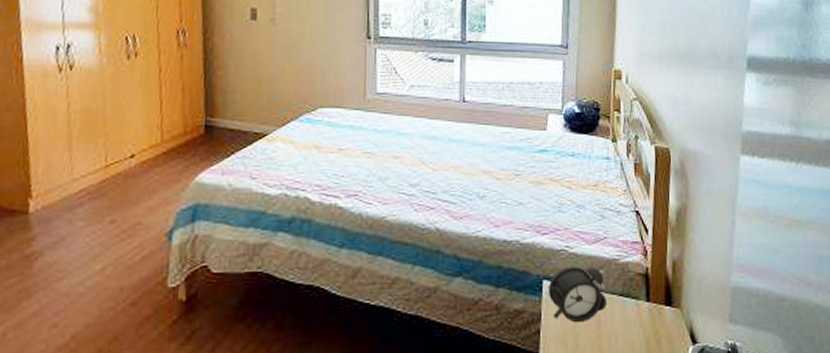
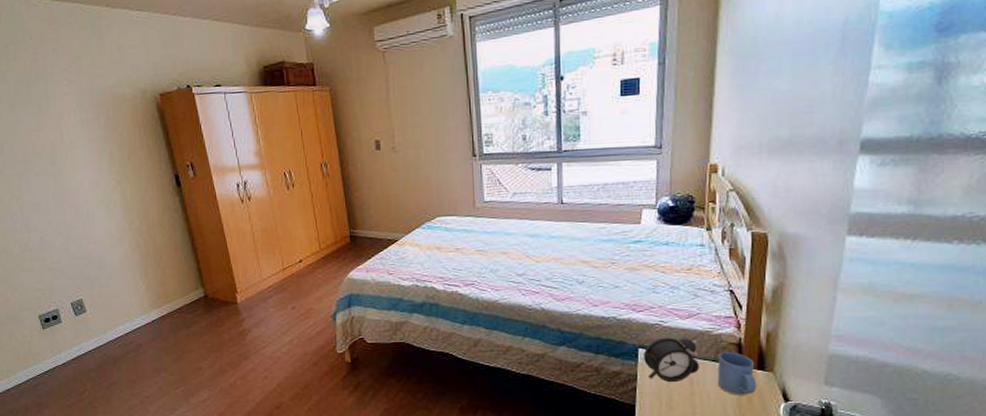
mug: none [625,284,665,338] -> present [717,352,757,395]

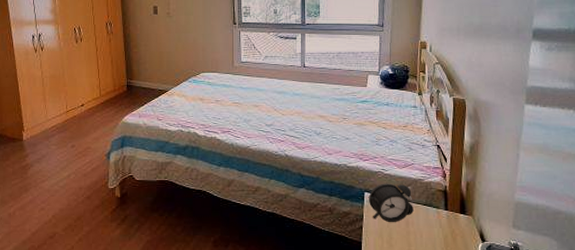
mug: present [717,352,757,395] -> none [428,197,460,236]

